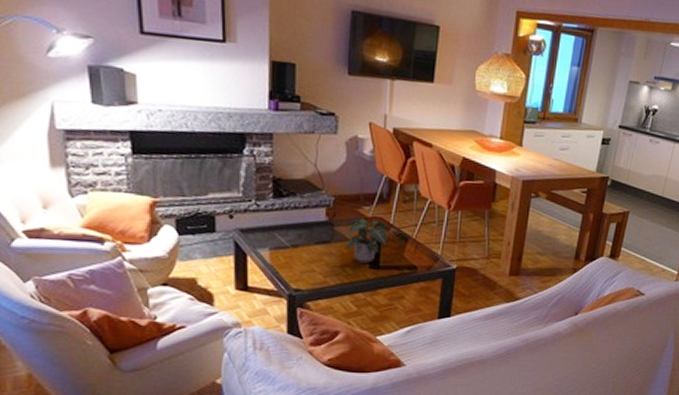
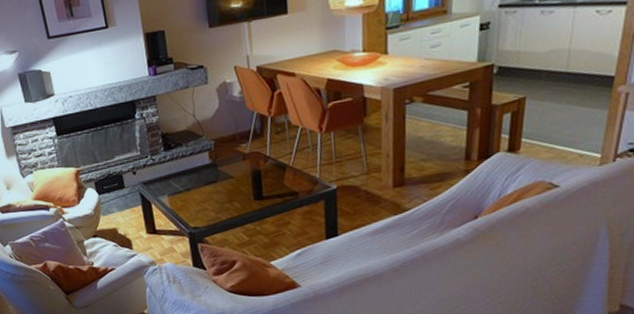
potted plant: present [346,218,391,263] -> none [229,154,269,196]

